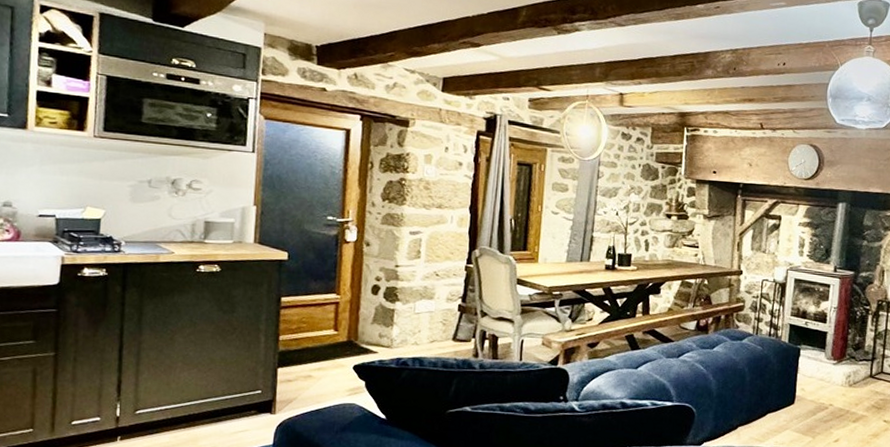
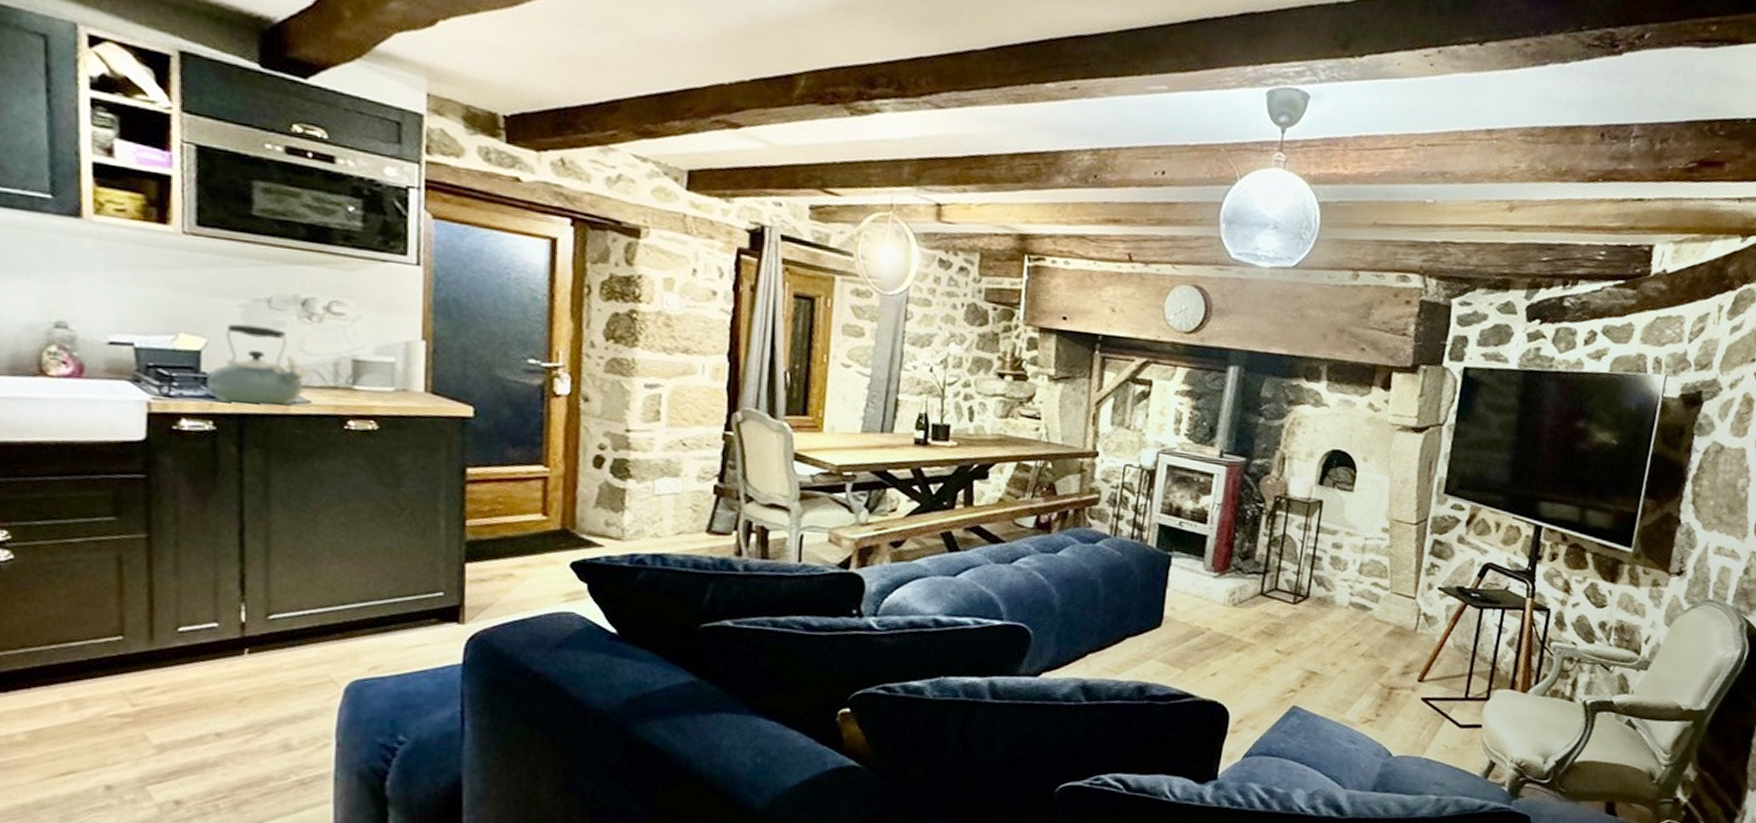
kettle: none [102,199,174,257] -> present [205,323,309,406]

